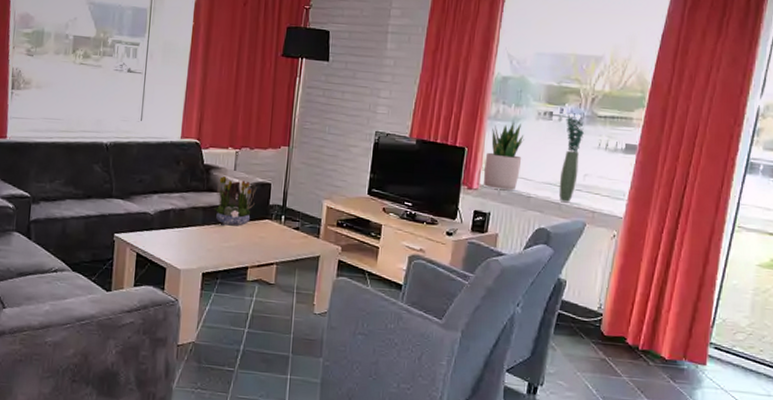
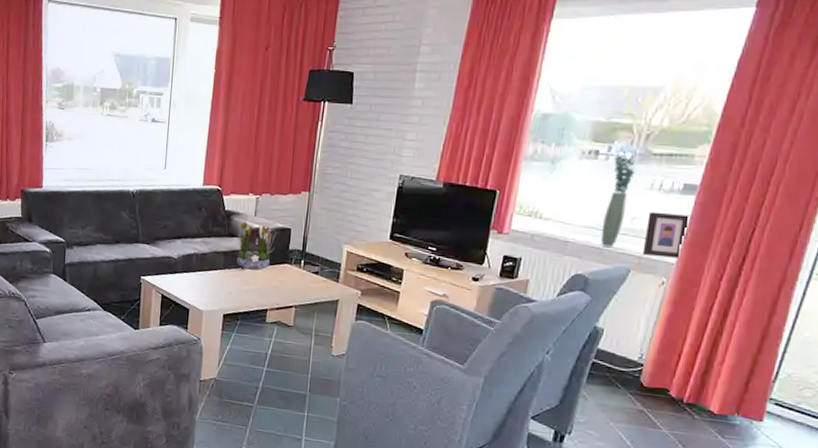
planter: present [483,123,524,190] -> none [514,163,564,234]
picture frame: none [595,169,632,213] -> present [642,211,690,258]

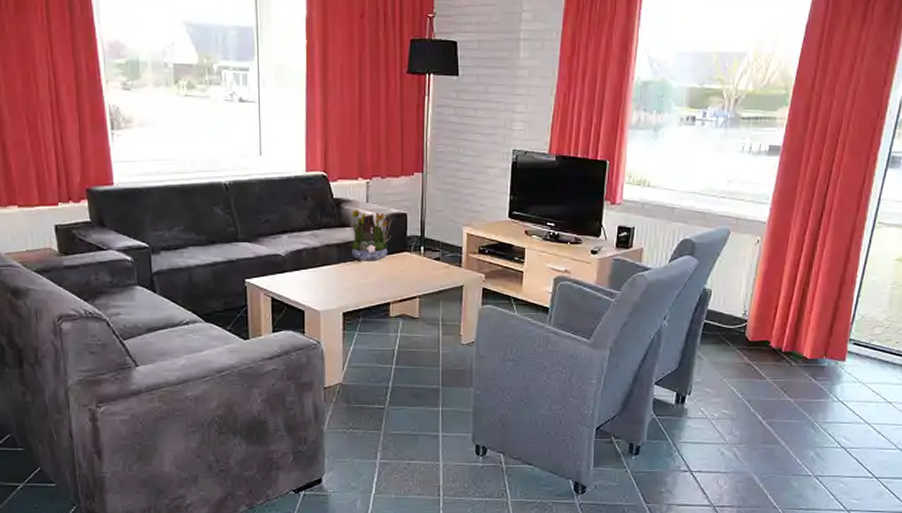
vase: present [600,152,636,247] -> none [702,117,728,210]
picture frame: present [642,211,690,258] -> none [739,174,776,217]

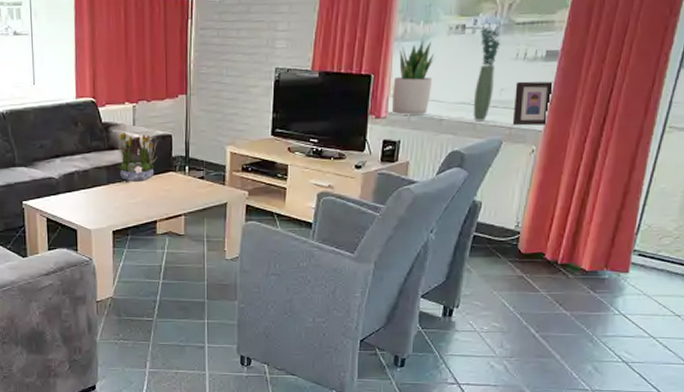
planter: none [626,131,667,202] -> present [391,41,435,115]
vase: none [702,117,728,210] -> present [473,25,501,121]
picture frame: none [739,174,776,217] -> present [512,81,553,126]

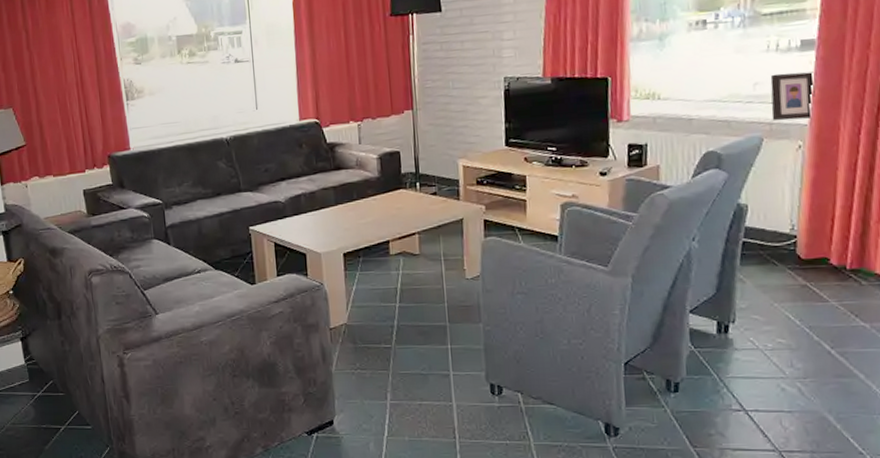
flower arrangement: present [117,133,158,182] -> none [344,152,386,202]
planter: present [391,41,435,115] -> none [633,39,676,117]
vase: present [473,25,501,121] -> none [723,18,749,118]

